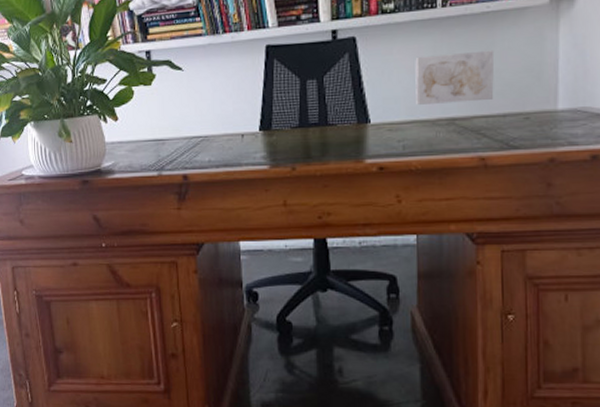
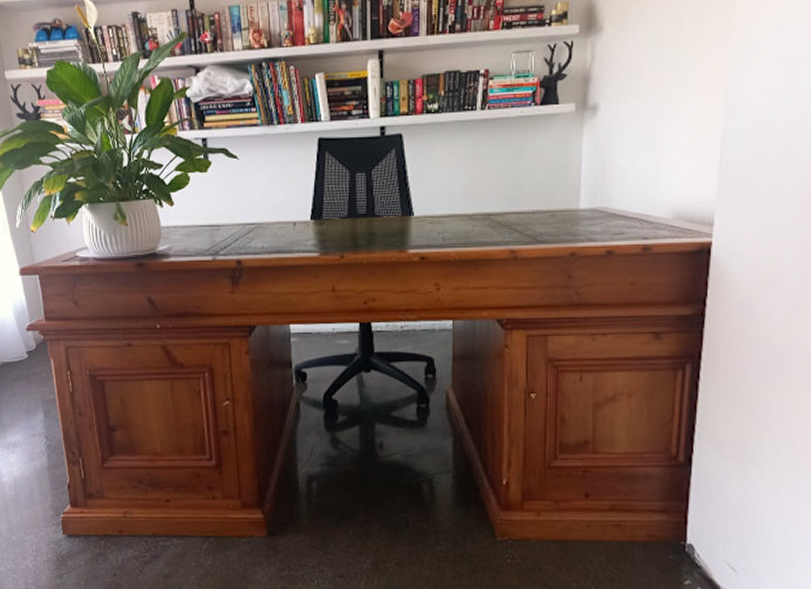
wall art: present [415,50,495,105] -> none [455,151,526,200]

